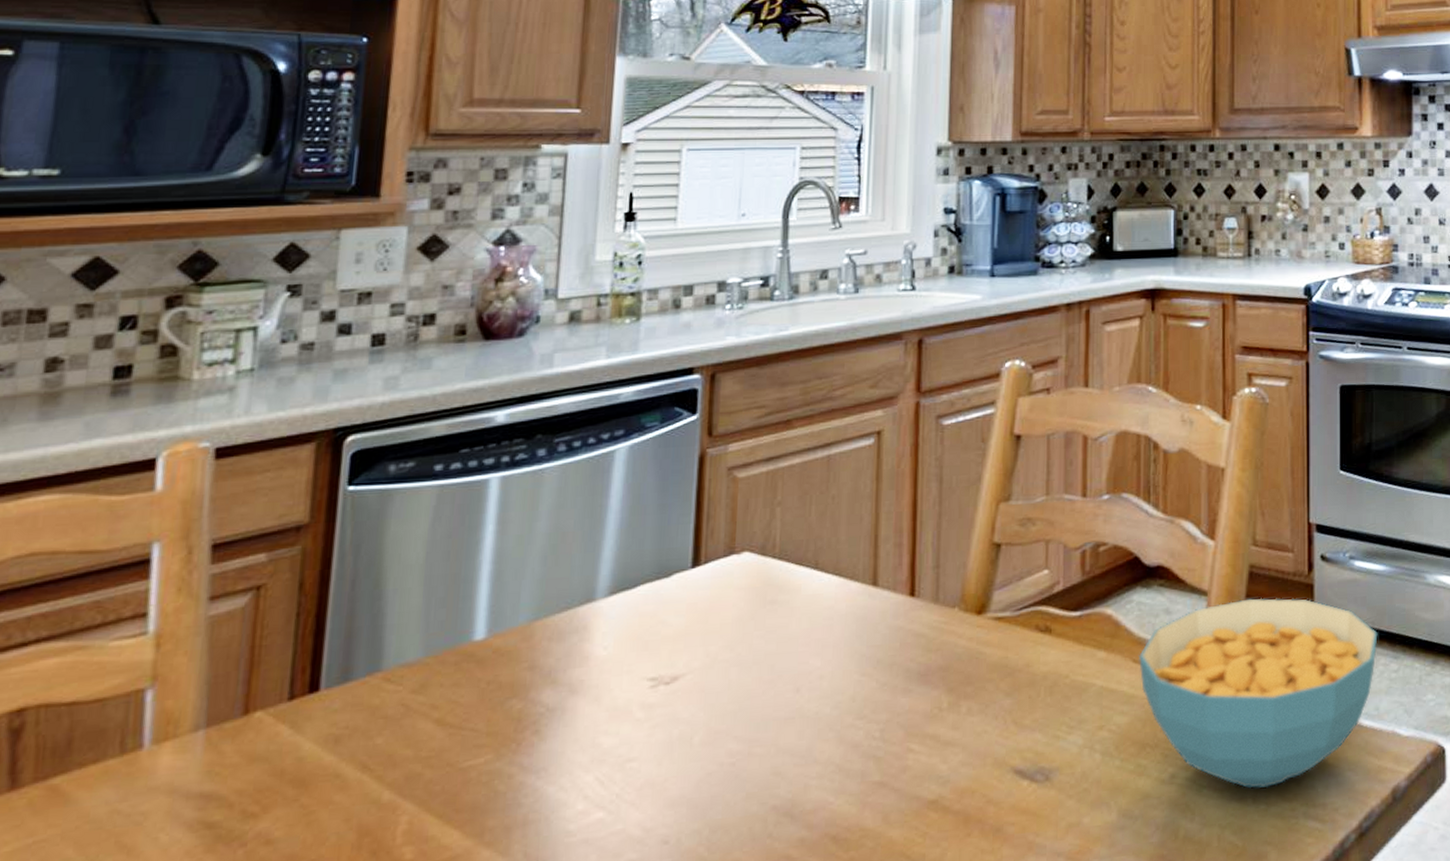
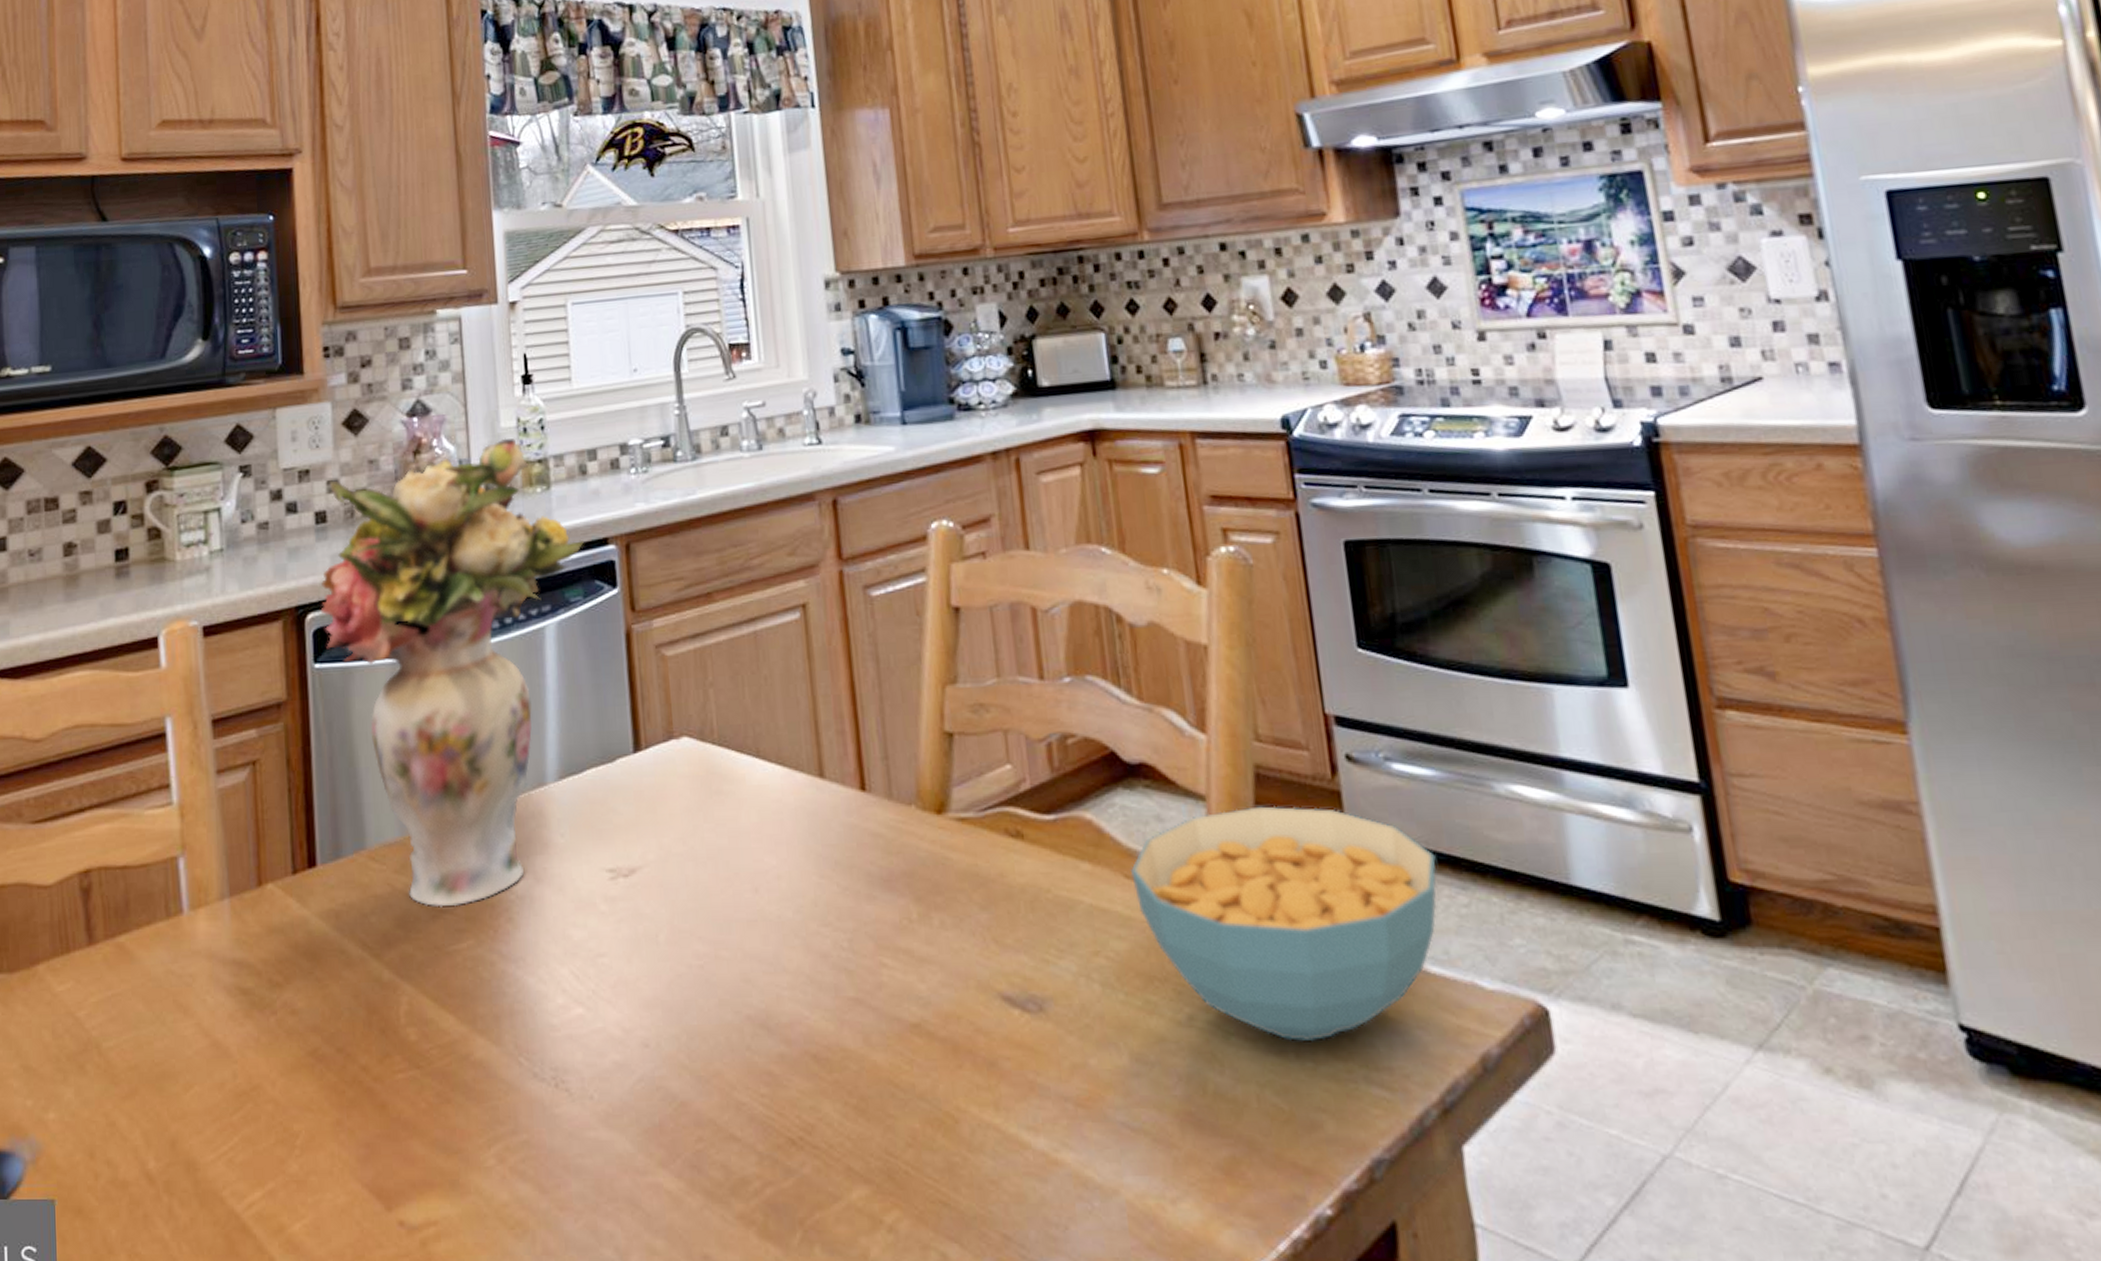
flower arrangement: none [363,271,668,725] -> present [320,438,584,907]

